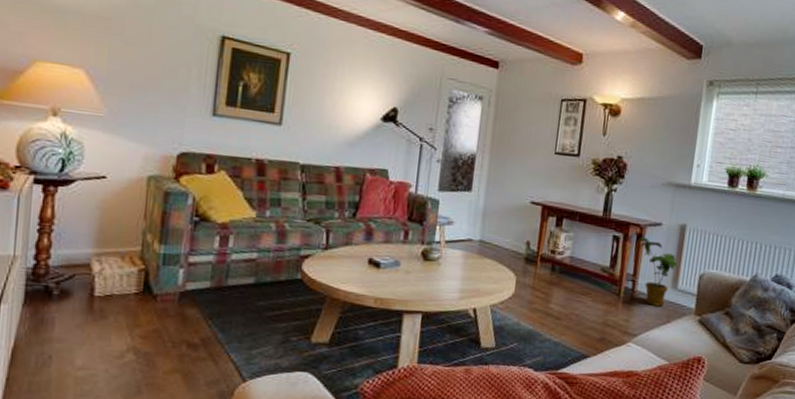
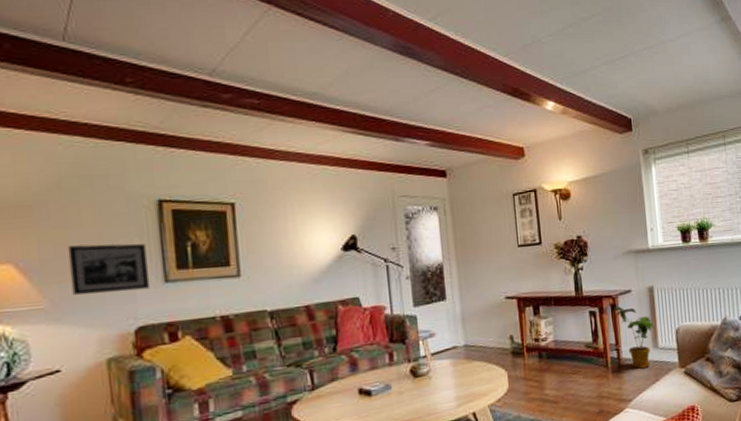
picture frame: none [130,63,203,119] -> present [67,243,151,295]

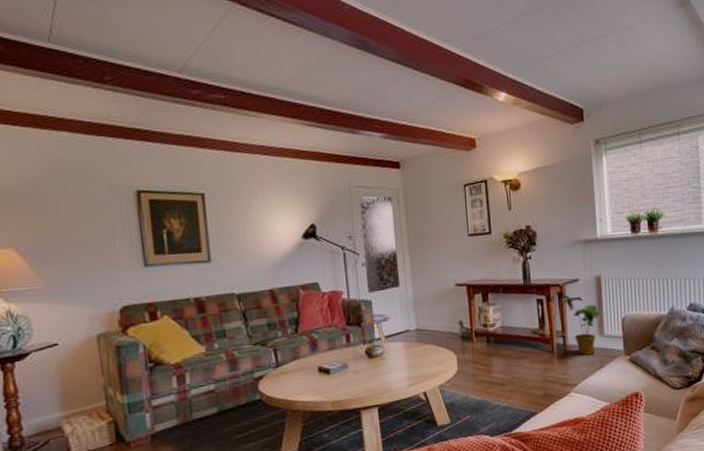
picture frame: present [67,243,151,295] -> none [59,230,132,277]

